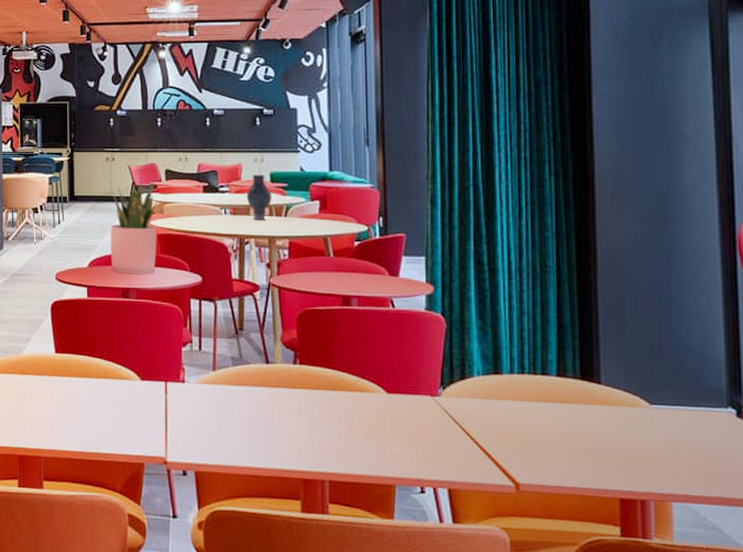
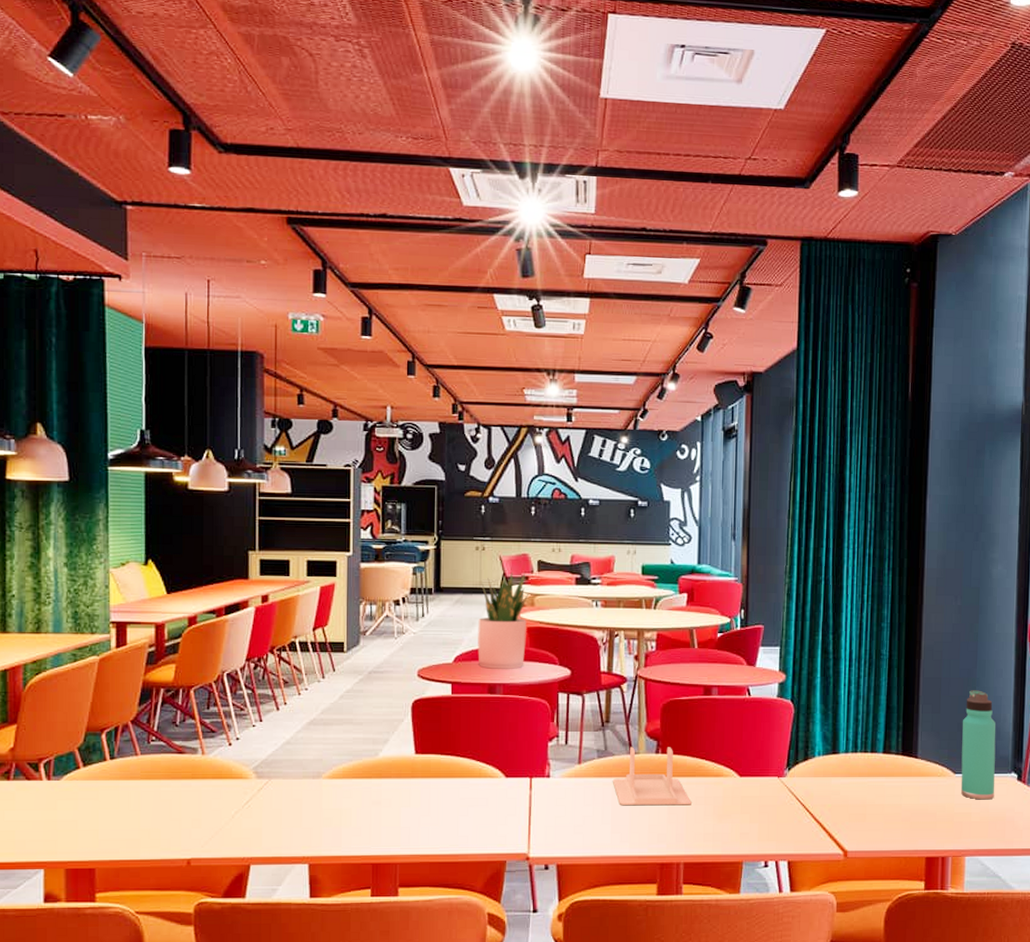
vase: present [246,174,272,220] -> none [617,566,642,612]
napkin holder: none [248,356,335,420] -> present [612,747,692,806]
thermos bottle: none [656,309,707,438] -> present [960,690,996,800]

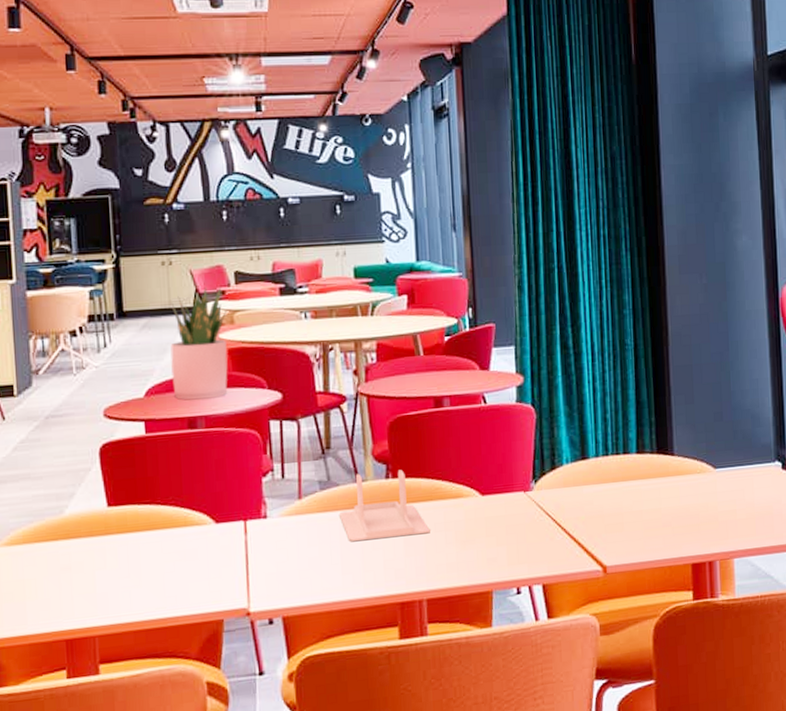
thermos bottle: present [960,690,996,800] -> none [718,374,760,495]

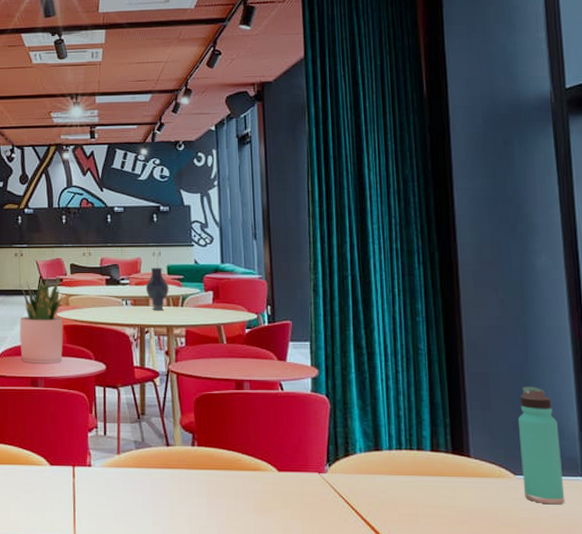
vase: none [328,269,356,322] -> present [145,267,169,310]
napkin holder: present [338,469,430,542] -> none [150,439,231,499]
thermos bottle: none [718,374,760,495] -> present [517,386,565,505]

